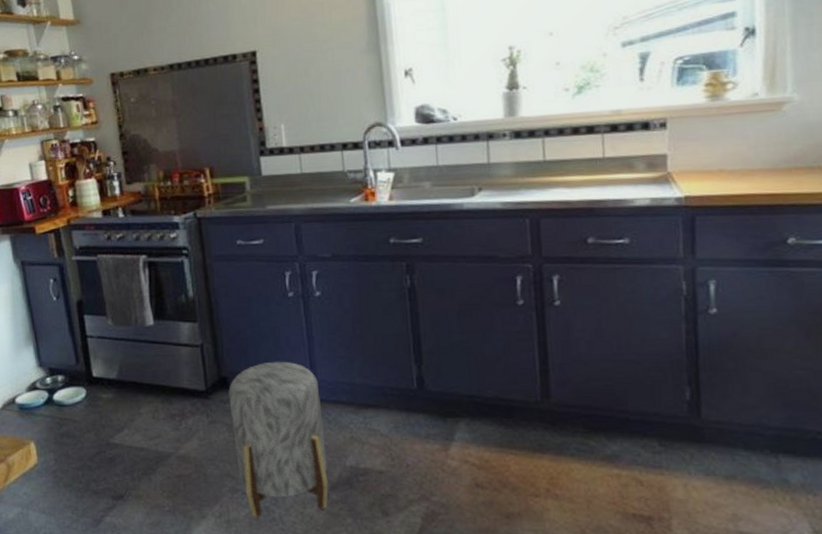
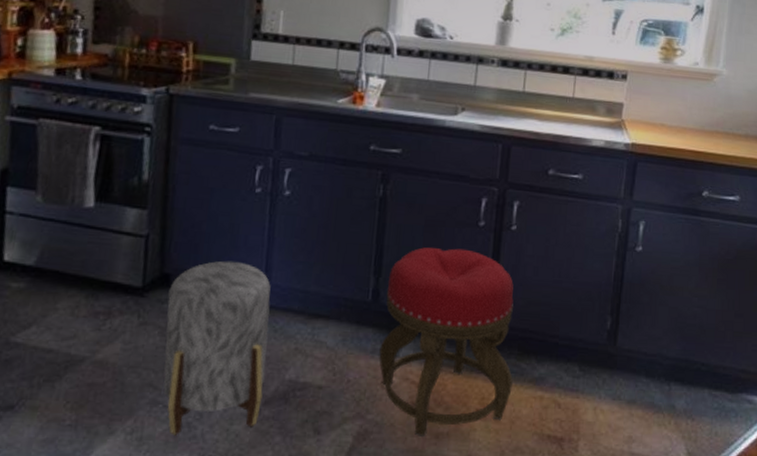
stool: none [430,330,583,517] -> present [379,247,514,436]

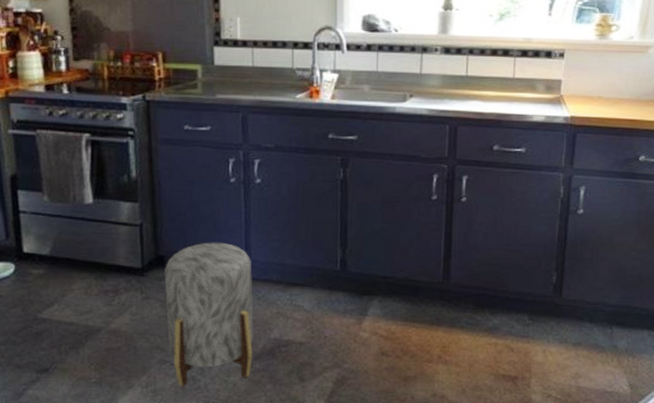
stool: present [379,247,514,436] -> none [350,220,470,380]

